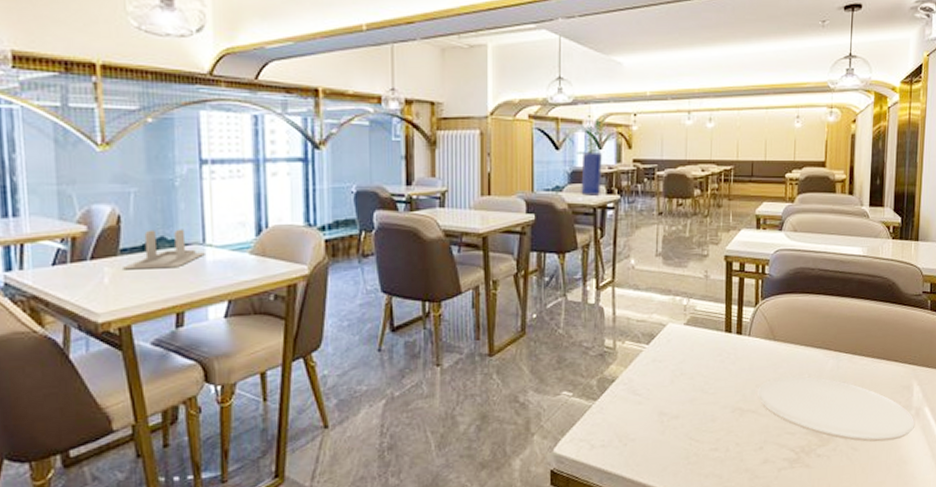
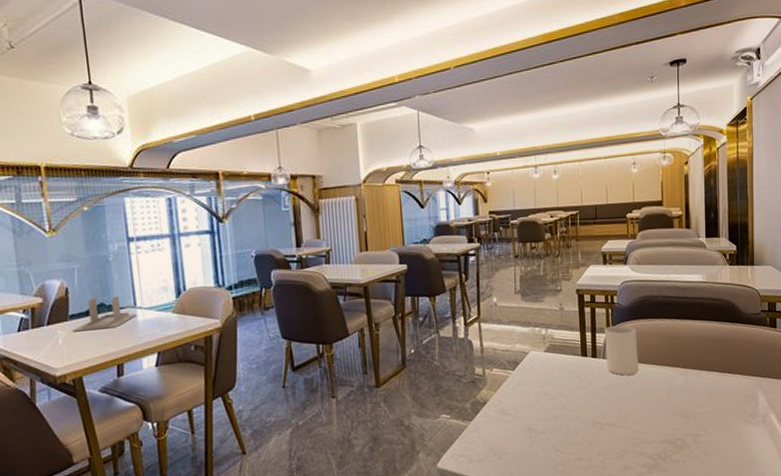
vase: present [581,117,605,196] -> none [444,177,463,246]
cup: none [752,300,788,357] -> present [605,326,639,376]
plate: present [756,376,915,442] -> none [613,391,763,447]

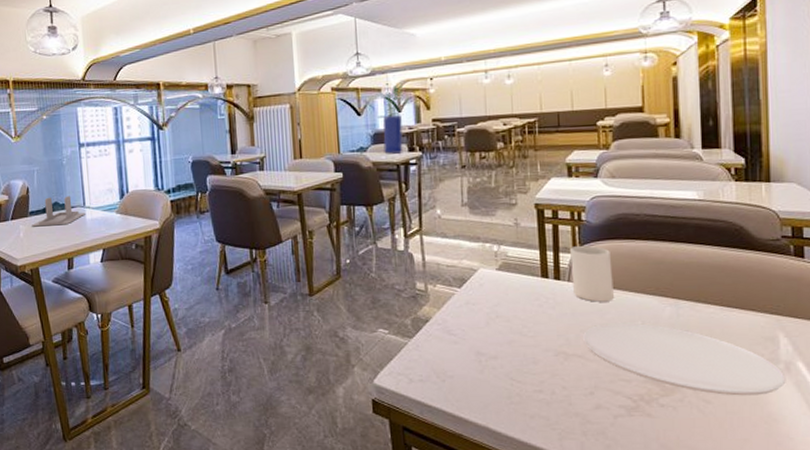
vase: none [444,177,463,246] -> present [383,83,403,154]
plate: none [613,391,763,447] -> present [582,322,786,396]

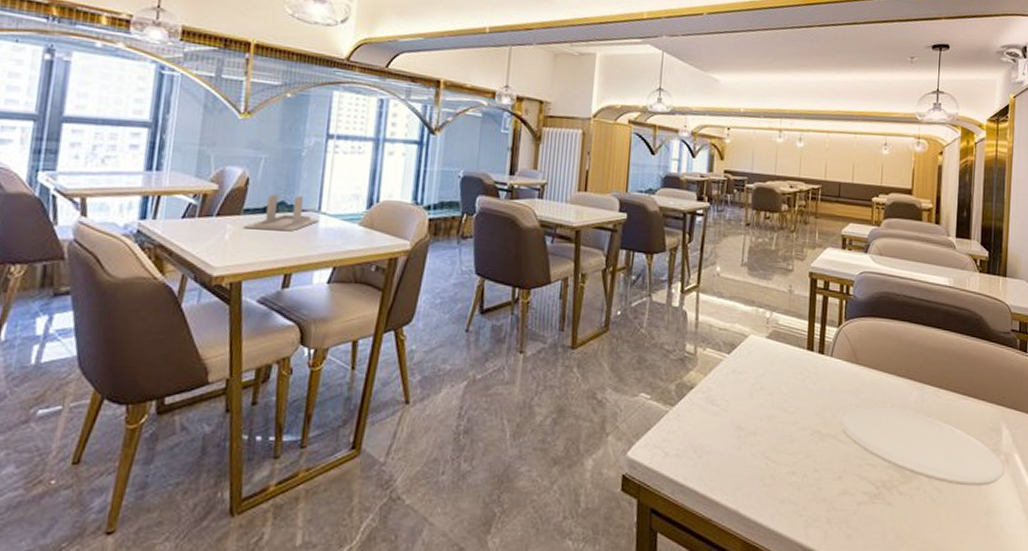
vase: present [383,83,403,154] -> none [672,128,700,201]
cup: present [570,246,614,302] -> none [834,321,872,381]

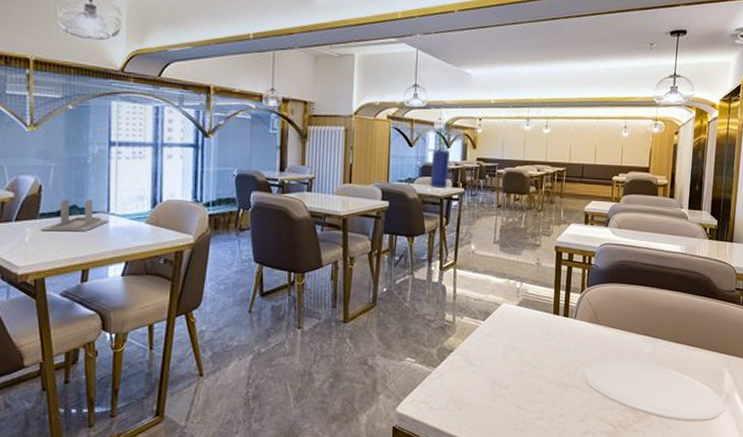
vase: none [672,128,700,201] -> present [430,120,454,188]

